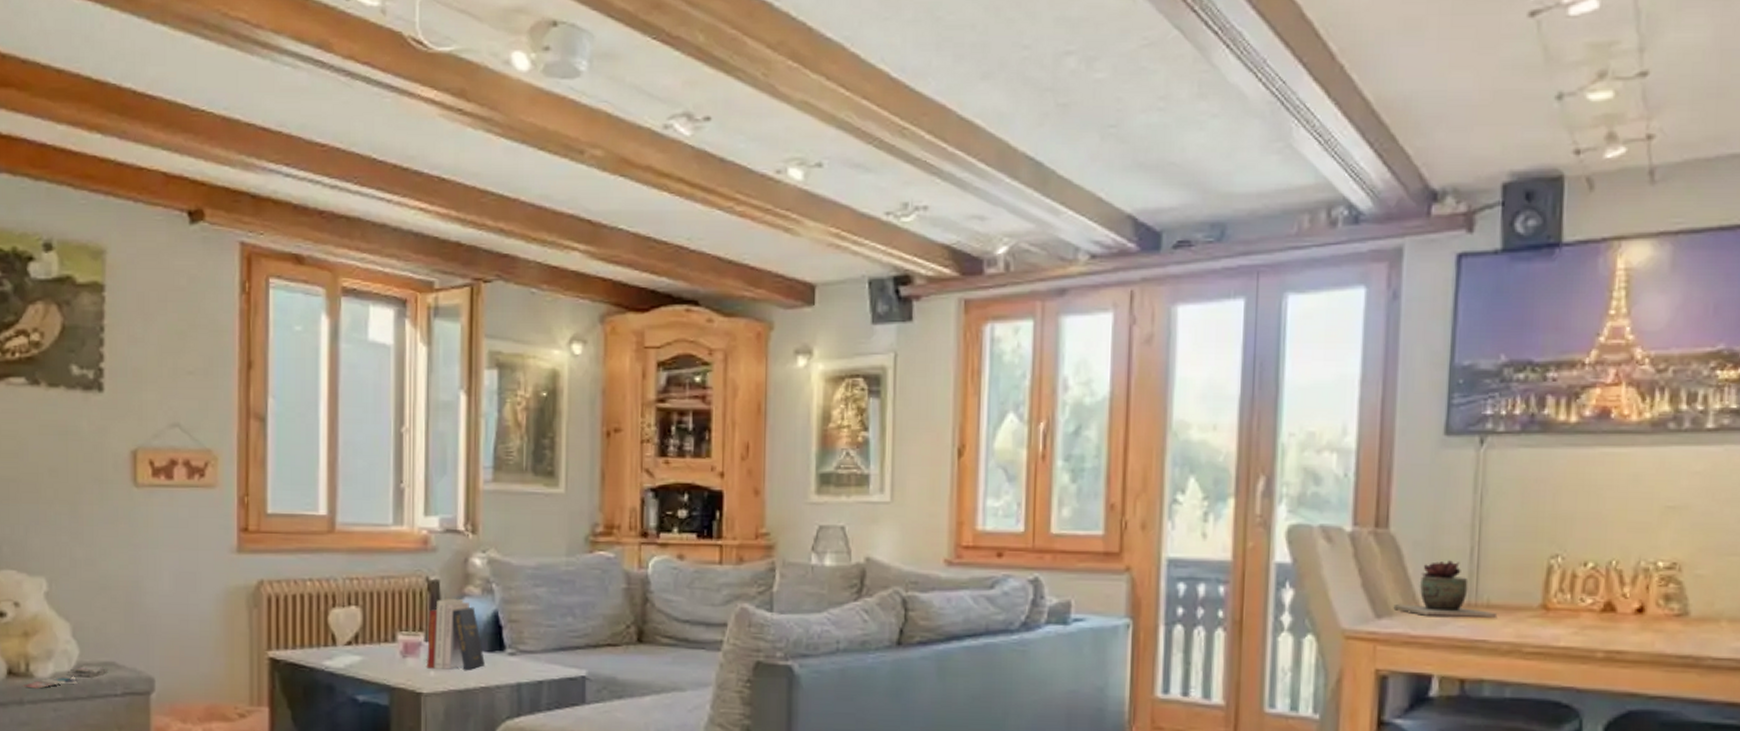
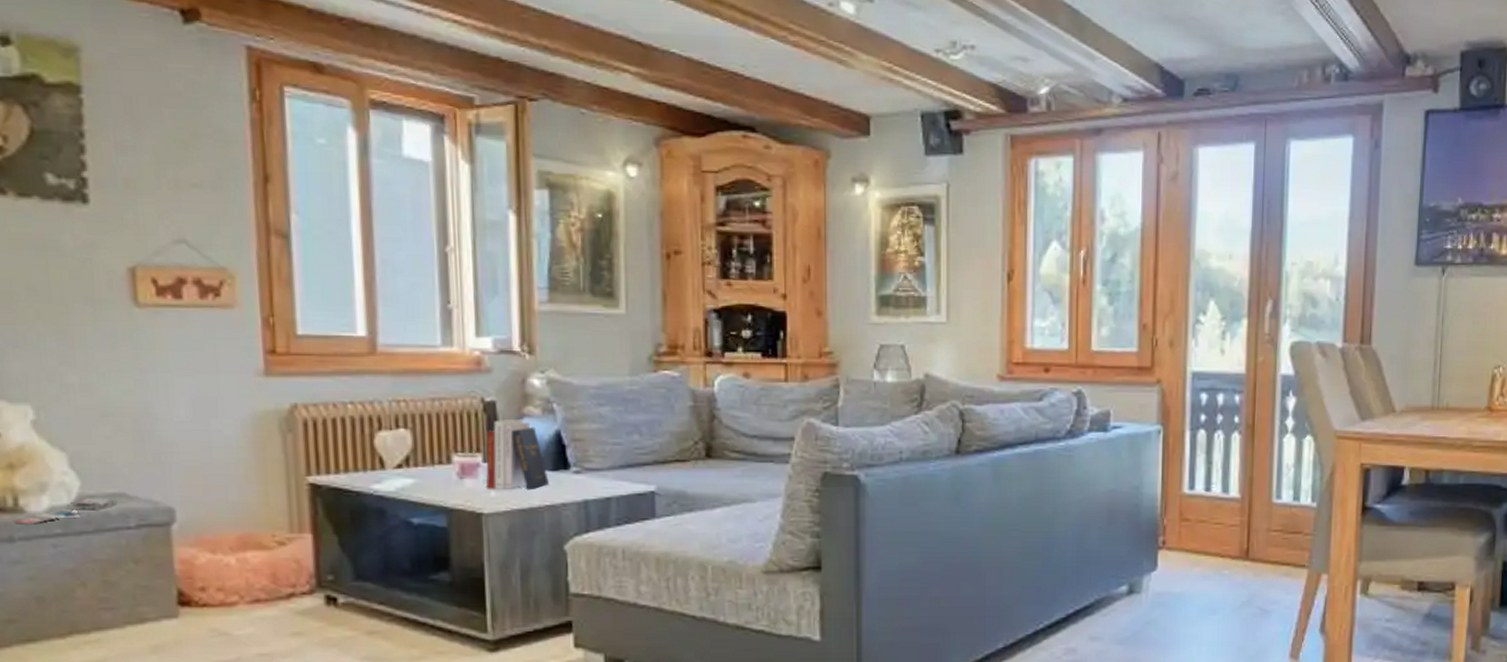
succulent plant: present [1393,560,1498,618] -> none [1375,371,1454,418]

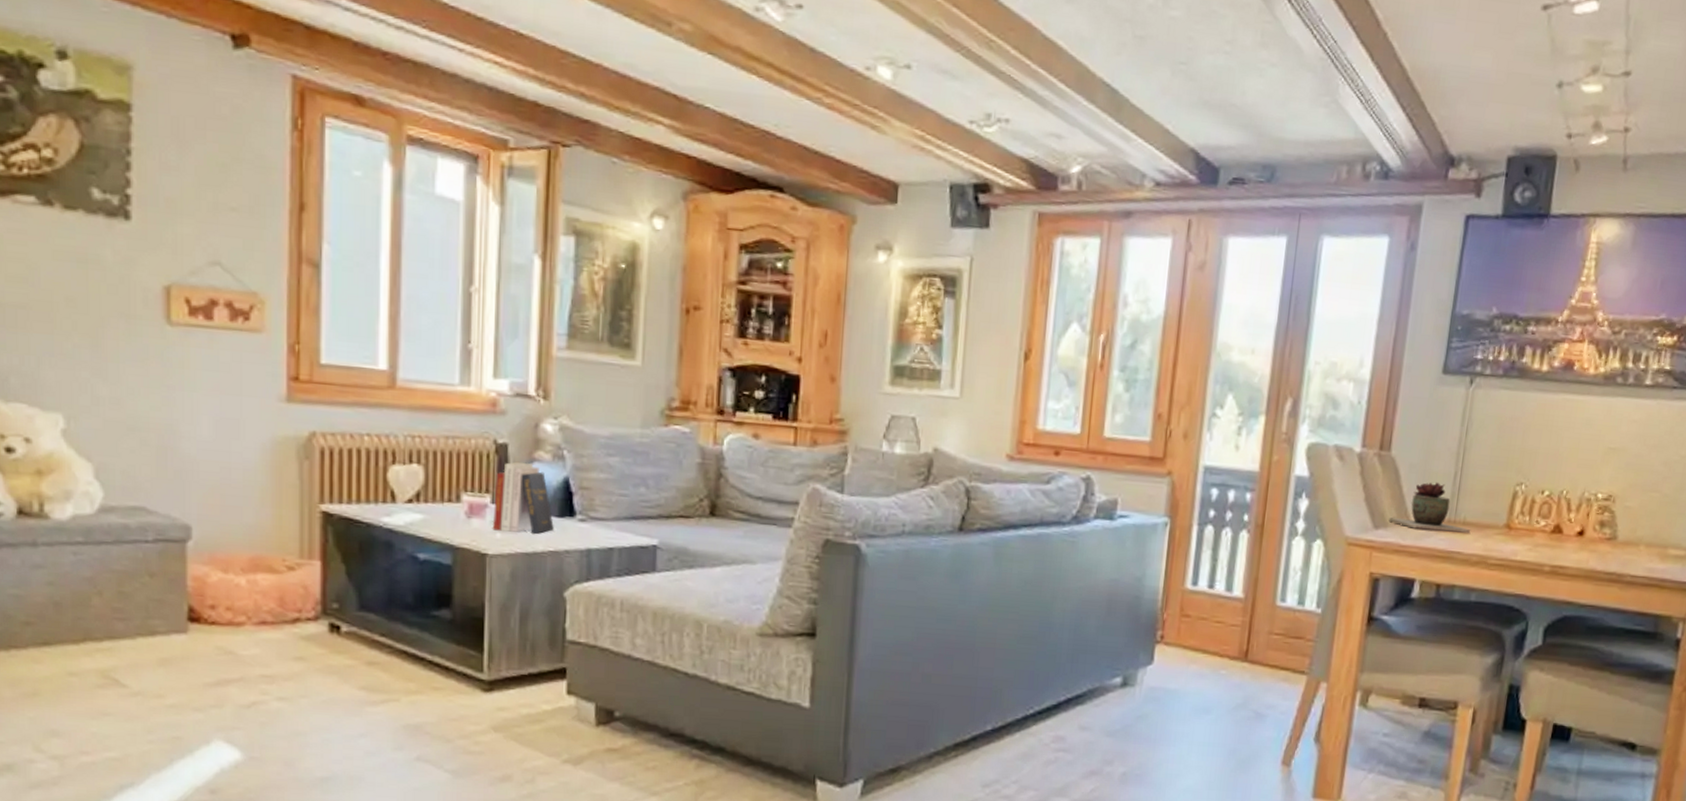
magazine: present [11,498,118,524] -> none [36,509,138,531]
succulent plant: none [1375,371,1454,418] -> present [1389,482,1471,533]

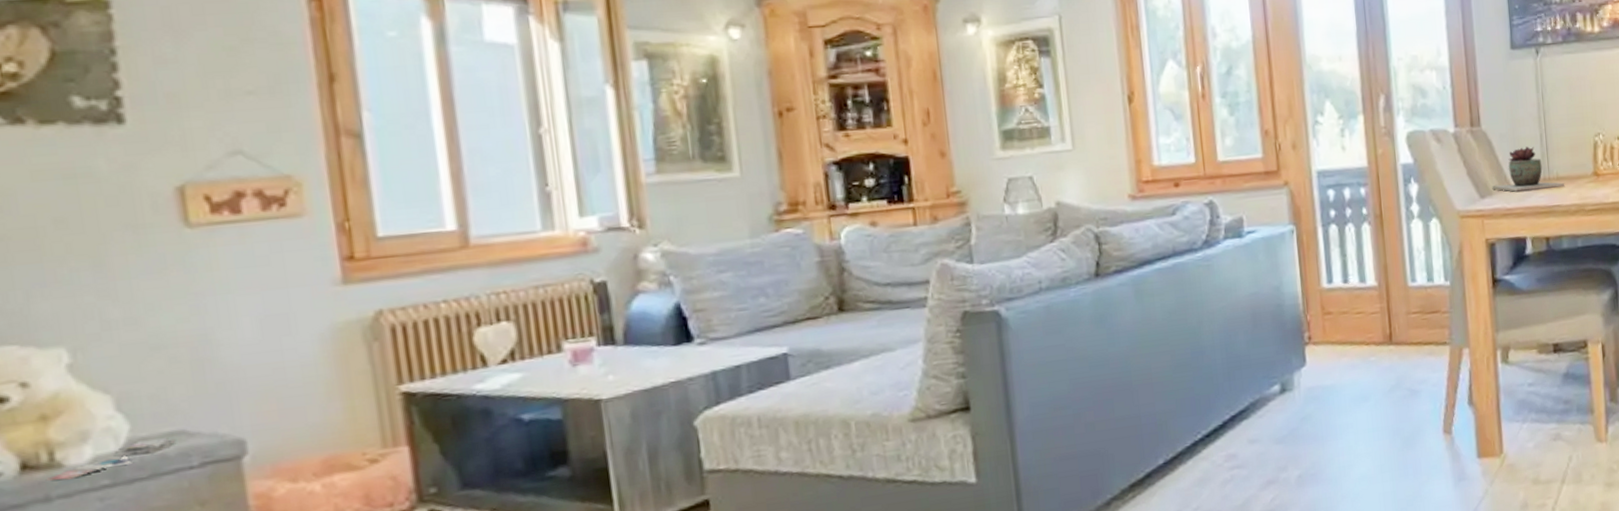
magazine: none [36,509,138,531] -> present [47,438,176,481]
books: present [492,462,554,535] -> none [598,295,672,373]

